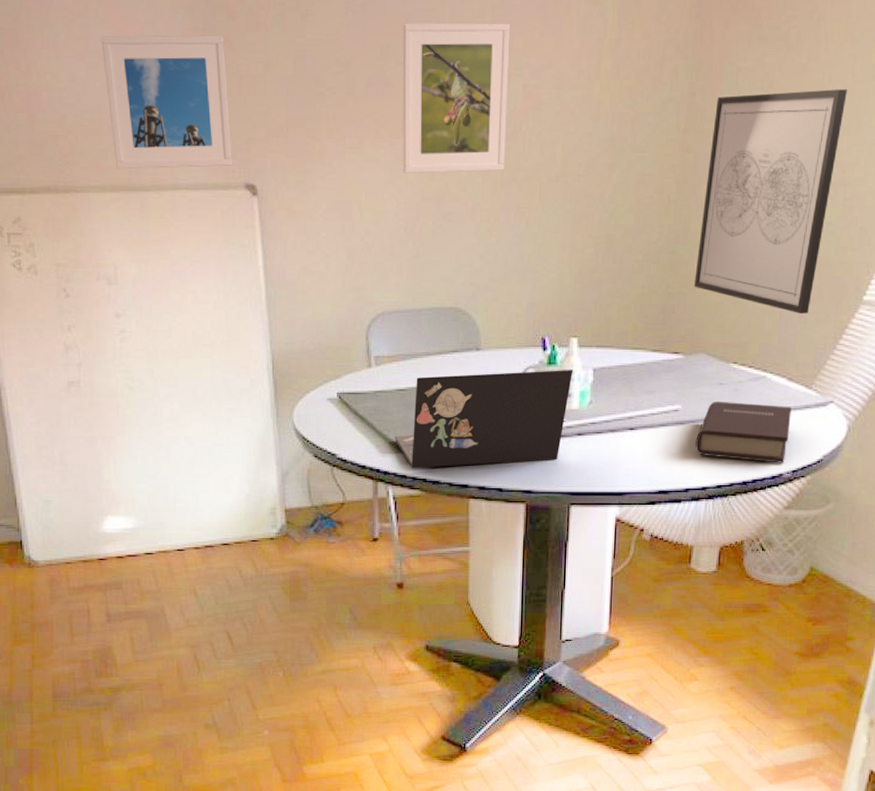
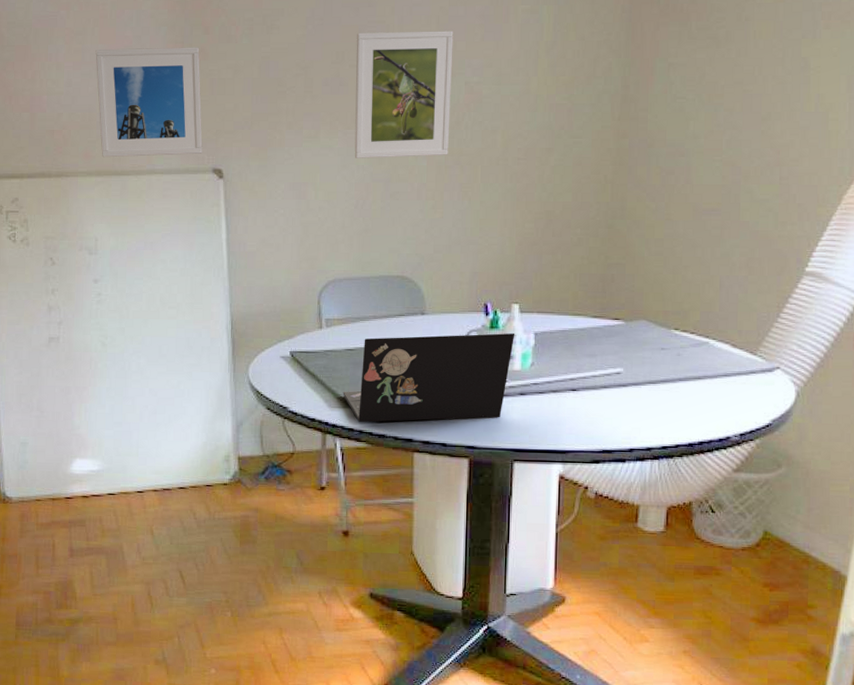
wall art: present [694,89,847,315] -> none [633,80,778,285]
book: present [695,401,792,463] -> none [639,365,736,427]

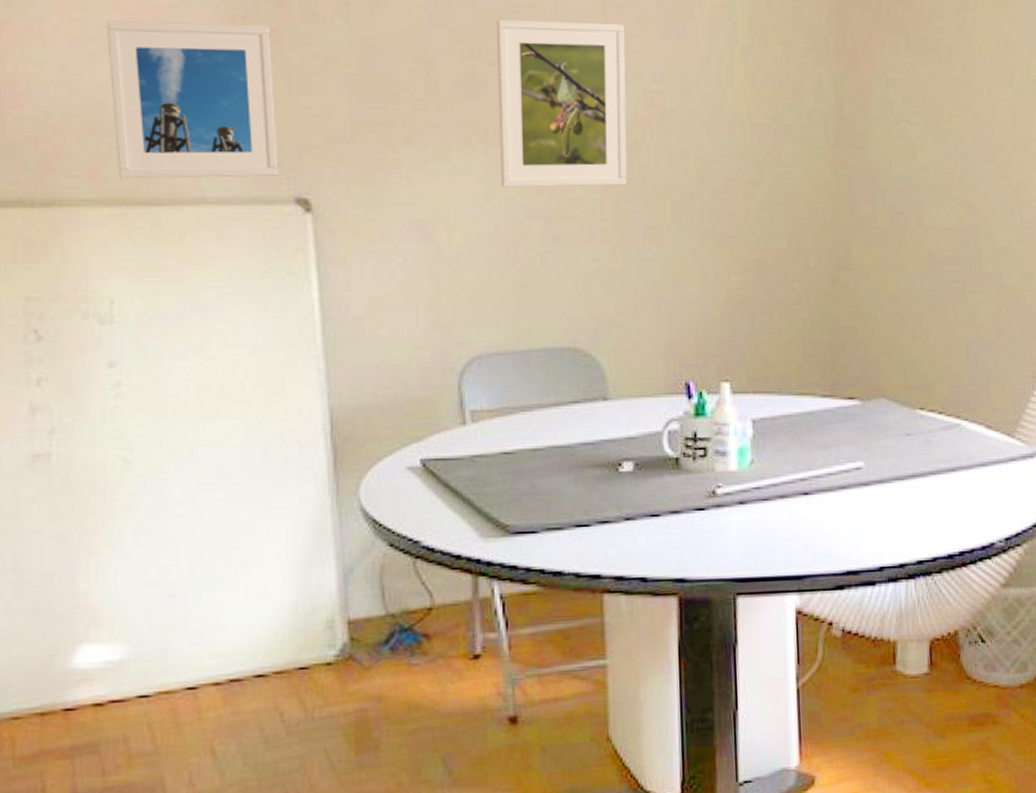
laptop: present [343,333,515,422] -> none [499,422,728,556]

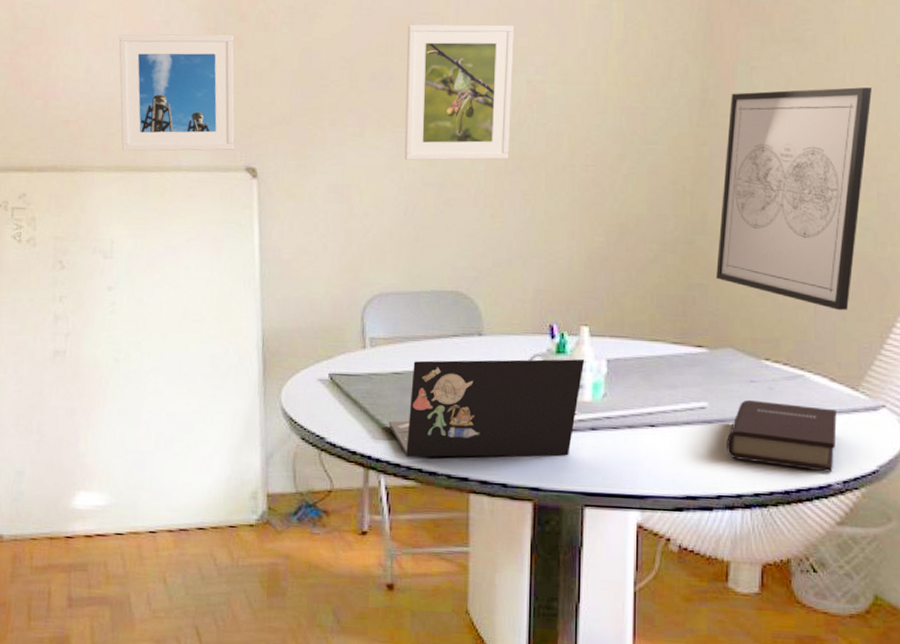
laptop: none [499,422,728,556] -> present [388,359,585,458]
wall art: none [864,103,1009,351] -> present [716,87,872,311]
book: none [885,455,996,530] -> present [726,399,837,472]

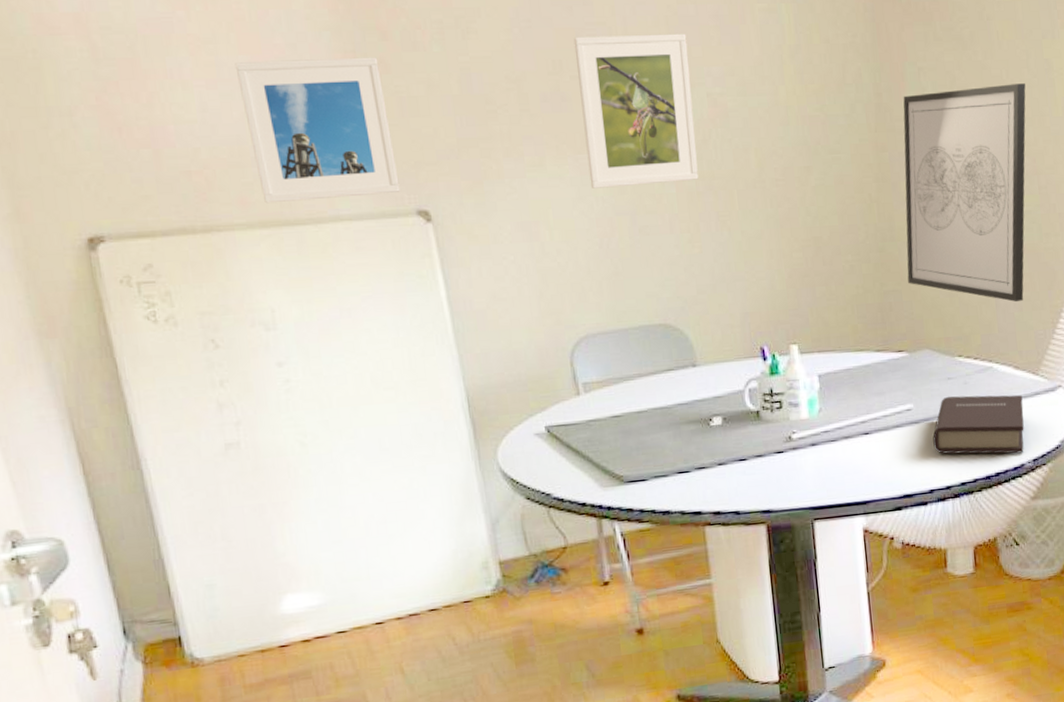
laptop: present [388,359,585,458] -> none [614,378,798,500]

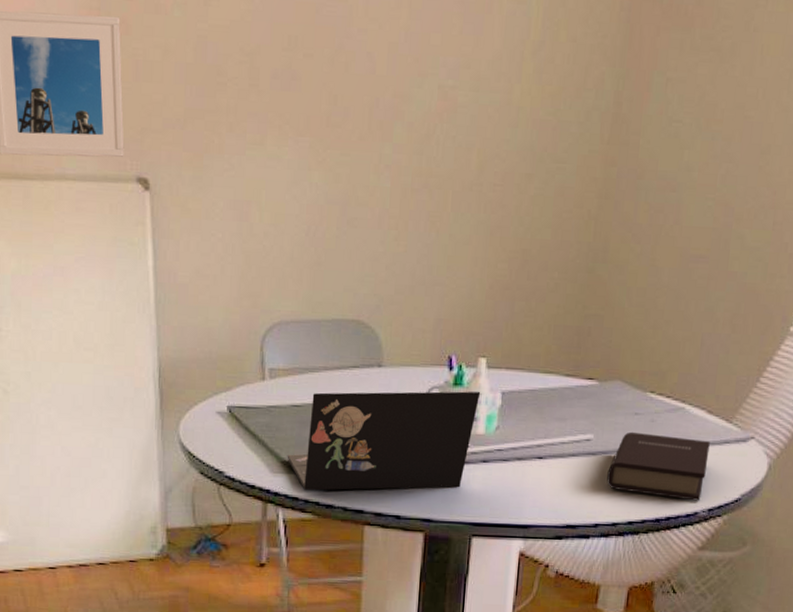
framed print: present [573,33,699,189] -> none [307,12,428,176]
laptop: none [614,378,798,500] -> present [287,391,481,491]
wall art: present [903,83,1026,303] -> none [612,105,782,344]

